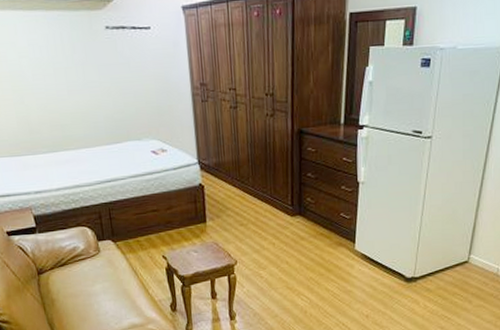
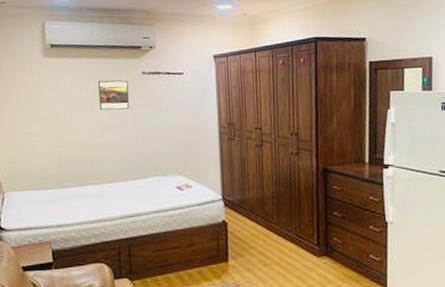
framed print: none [59,36,96,71] -> present [99,80,130,111]

